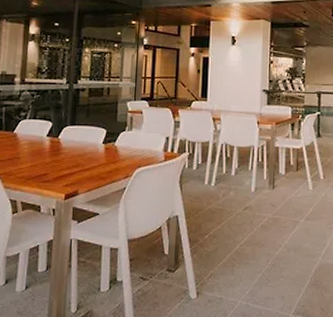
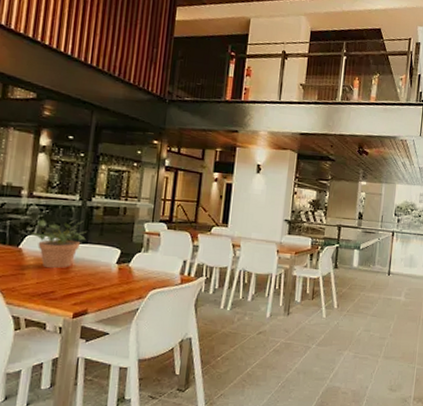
potted plant: none [24,102,74,152] -> present [30,219,86,269]

